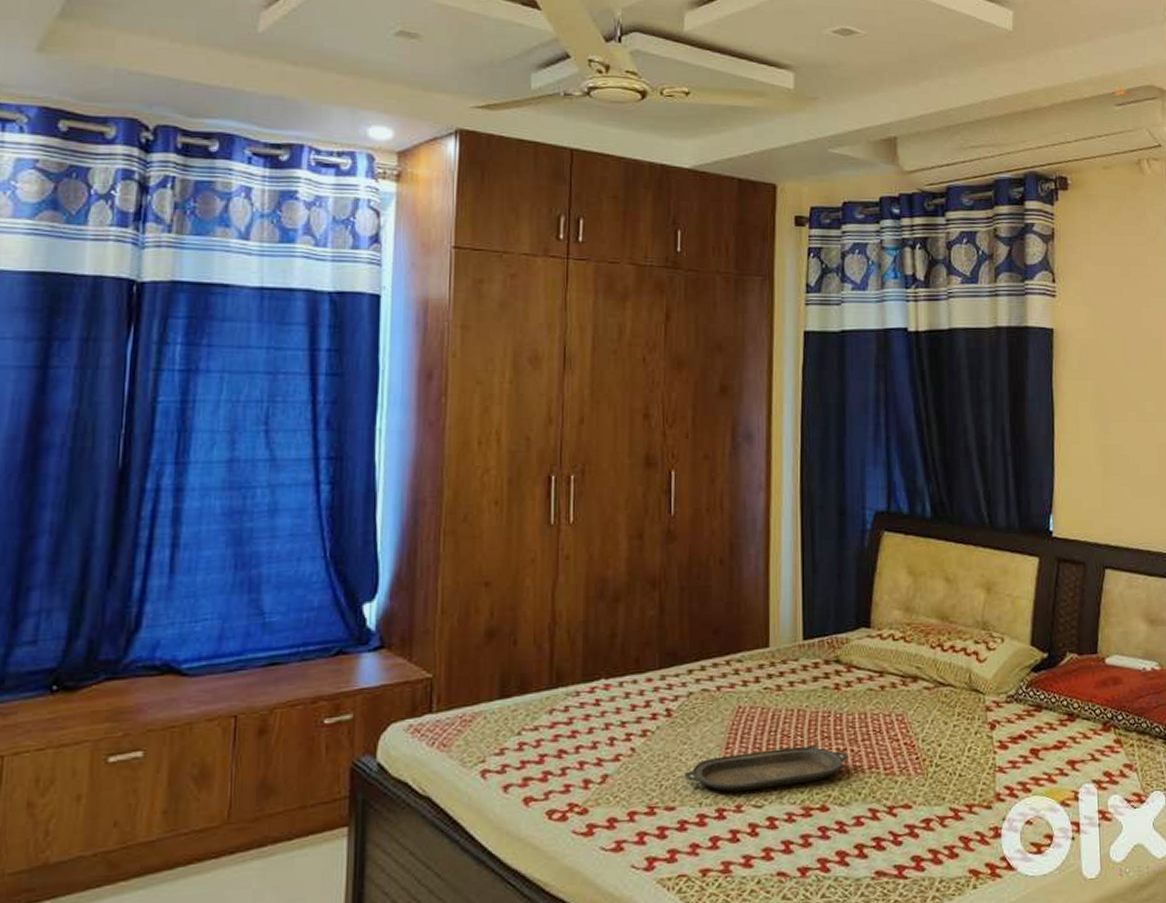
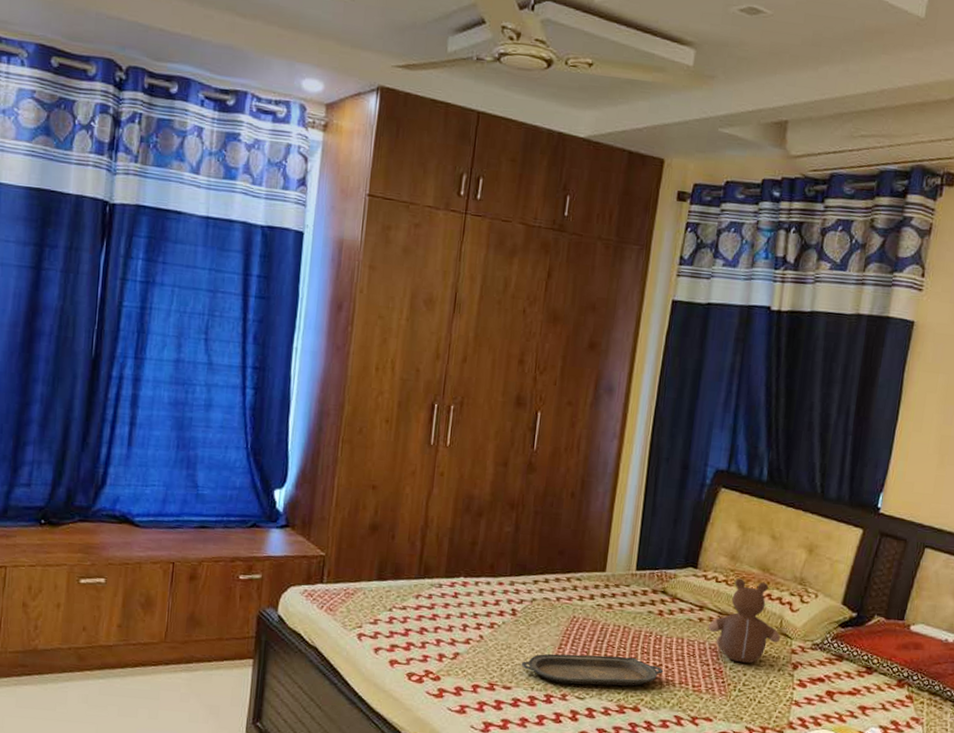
teddy bear: none [892,632,972,732] -> present [708,578,781,664]

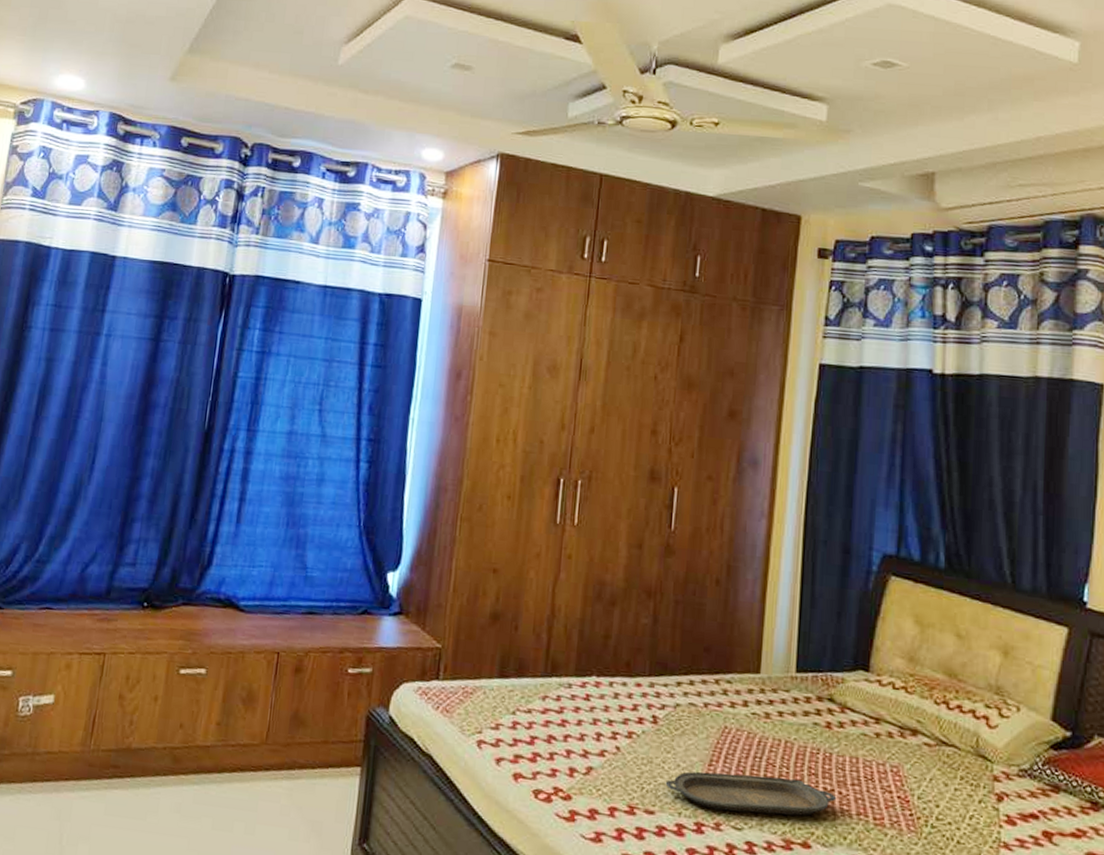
teddy bear: present [708,578,781,664] -> none [888,685,979,792]

